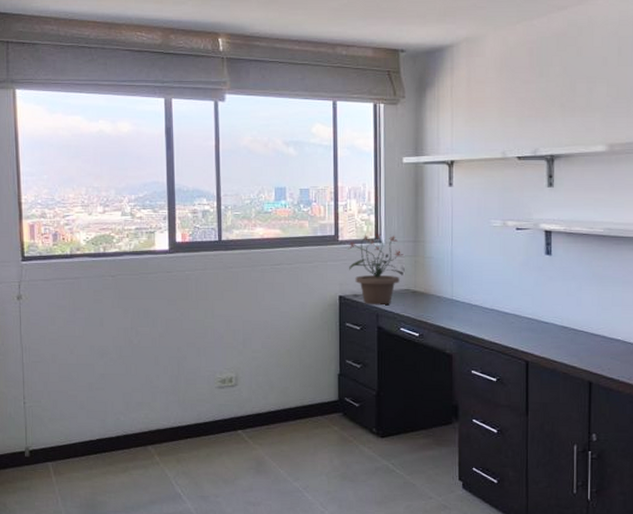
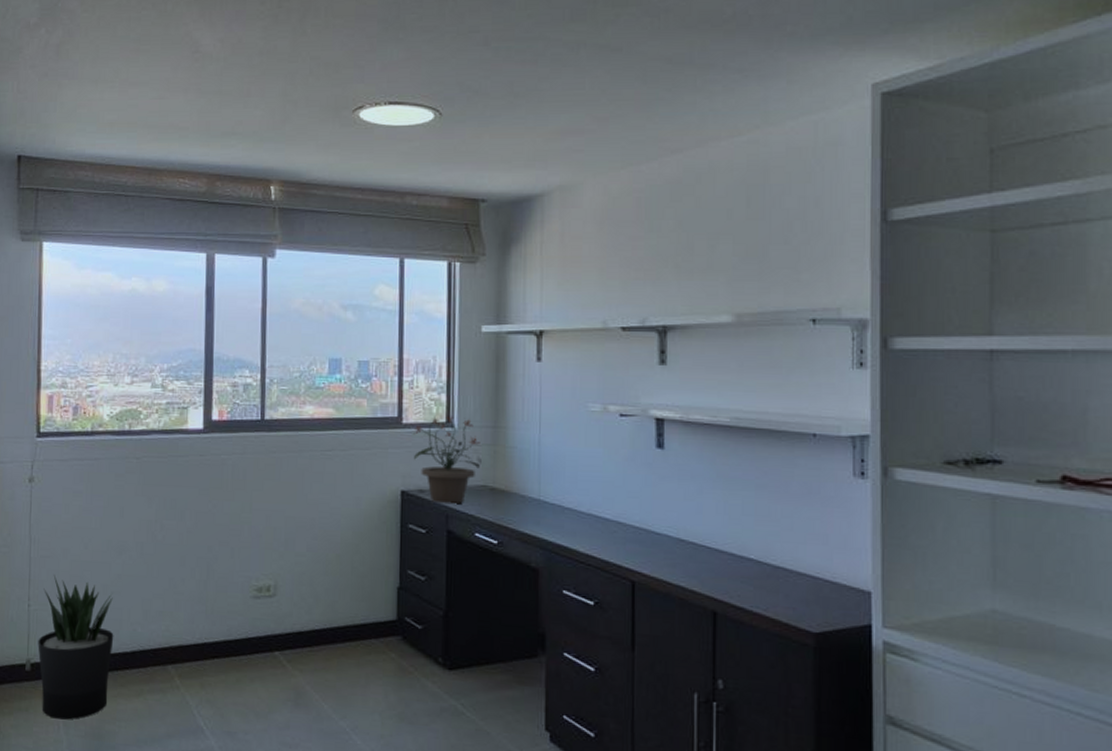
planter: none [34,377,101,495] -> present [38,575,114,720]

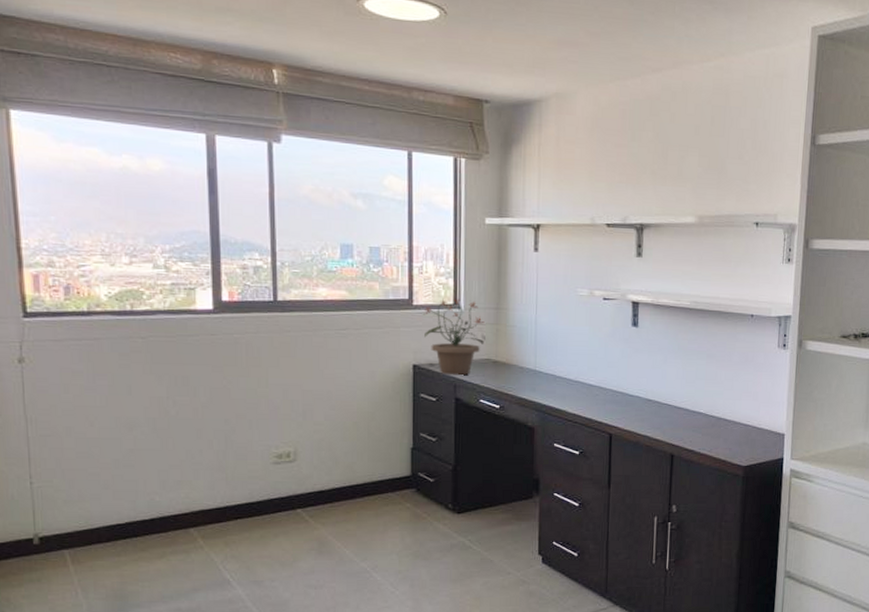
planter: present [38,575,114,720] -> none [45,453,130,586]

